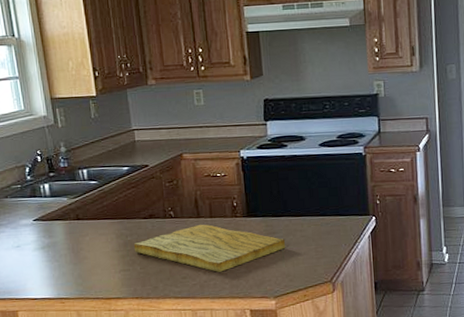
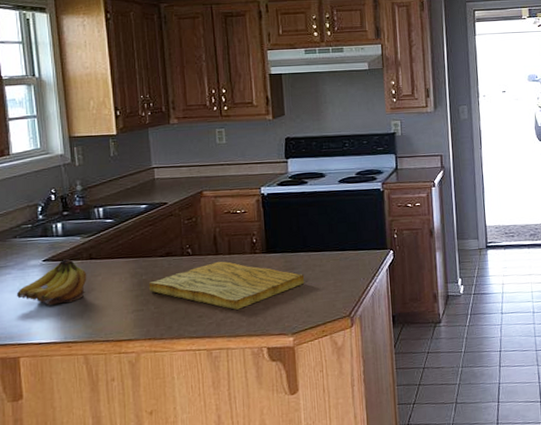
fruit: none [11,219,76,263] -> present [16,259,87,305]

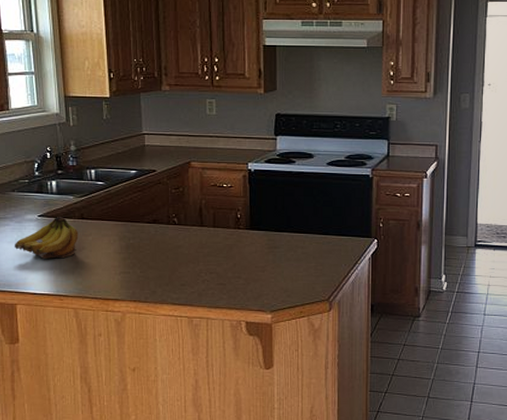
cutting board: present [148,261,305,310] -> none [135,233,286,282]

